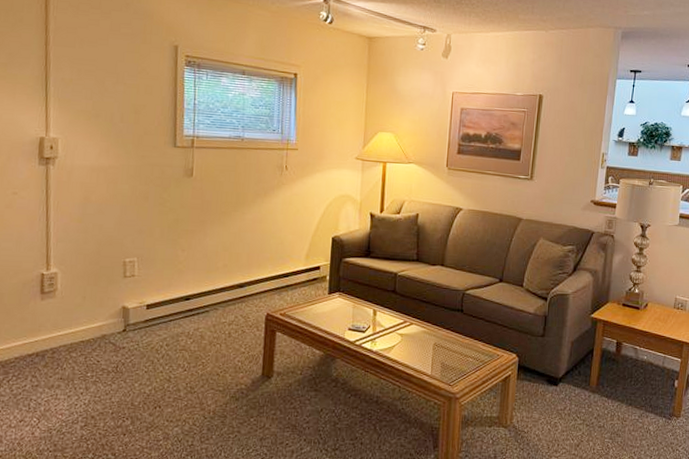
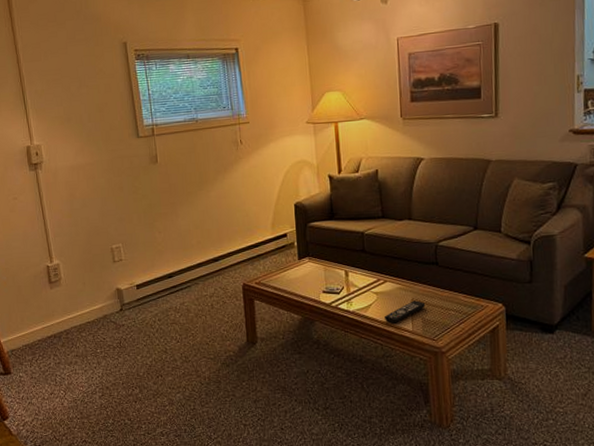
remote control: none [406,345,447,366] -> present [385,300,426,324]

